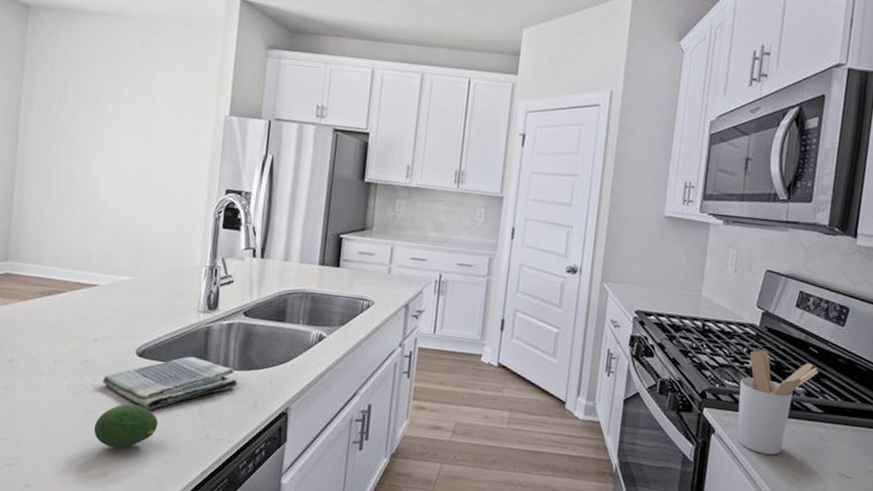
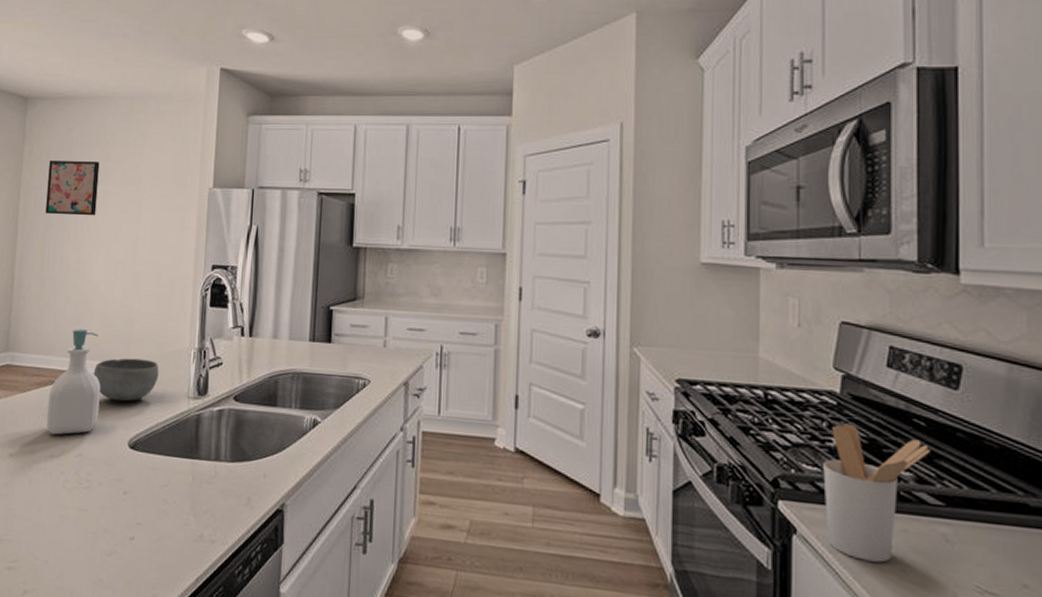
wall art: none [49,73,110,134] -> present [45,161,100,216]
soap bottle: none [49,242,108,342] -> present [46,329,101,435]
fruit: present [93,403,158,448] -> none [88,500,152,551]
bowl: none [101,272,170,313] -> present [93,358,159,402]
dish towel: present [103,356,238,410] -> none [97,447,231,508]

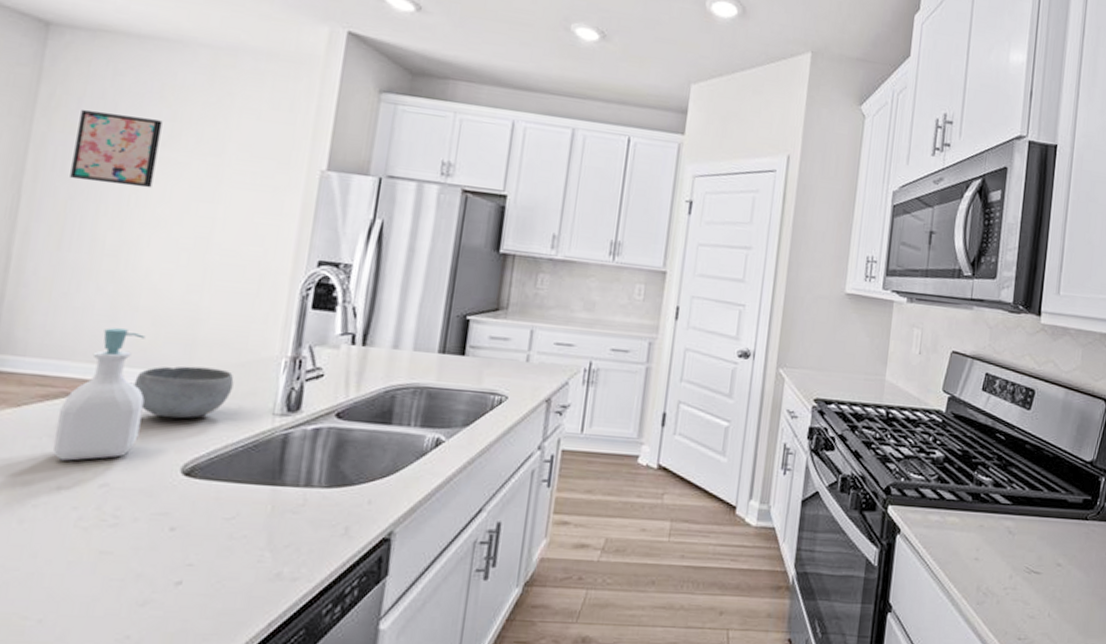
utensil holder: present [823,423,931,563] -> none [923,438,1006,554]

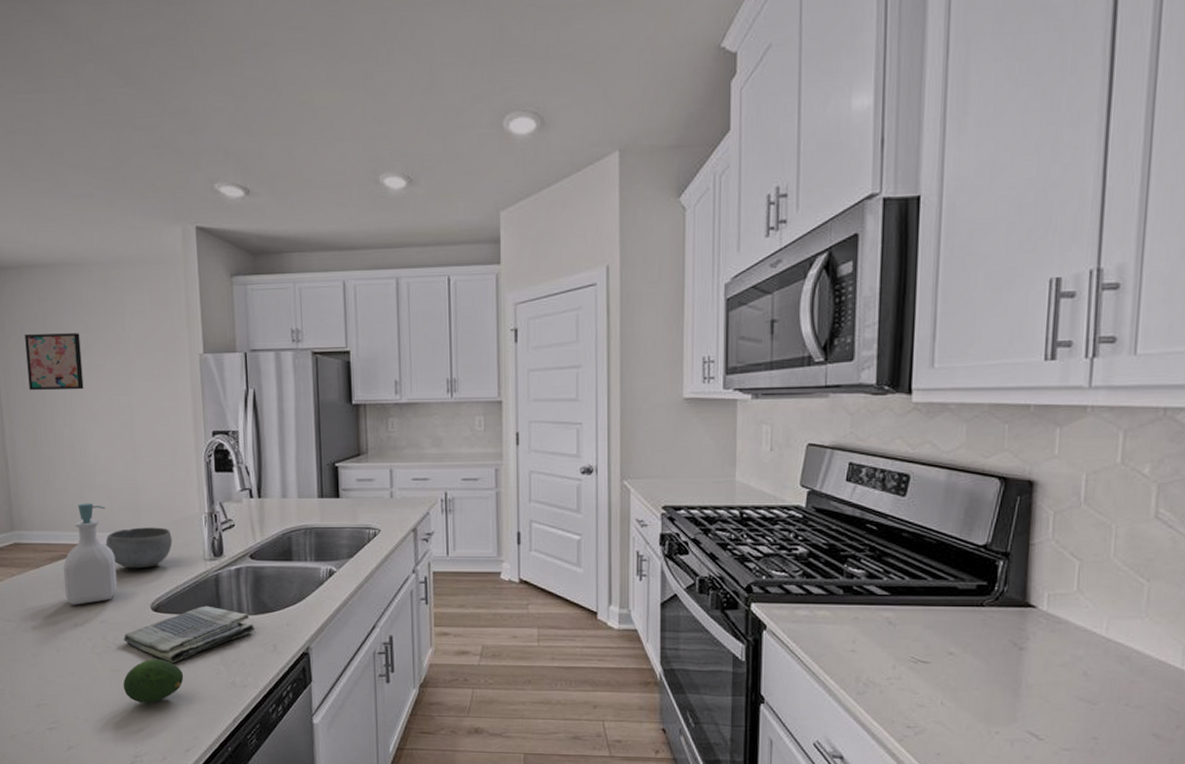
fruit: none [112,538,209,600] -> present [123,659,184,703]
dish towel: none [130,472,325,545] -> present [124,606,255,663]

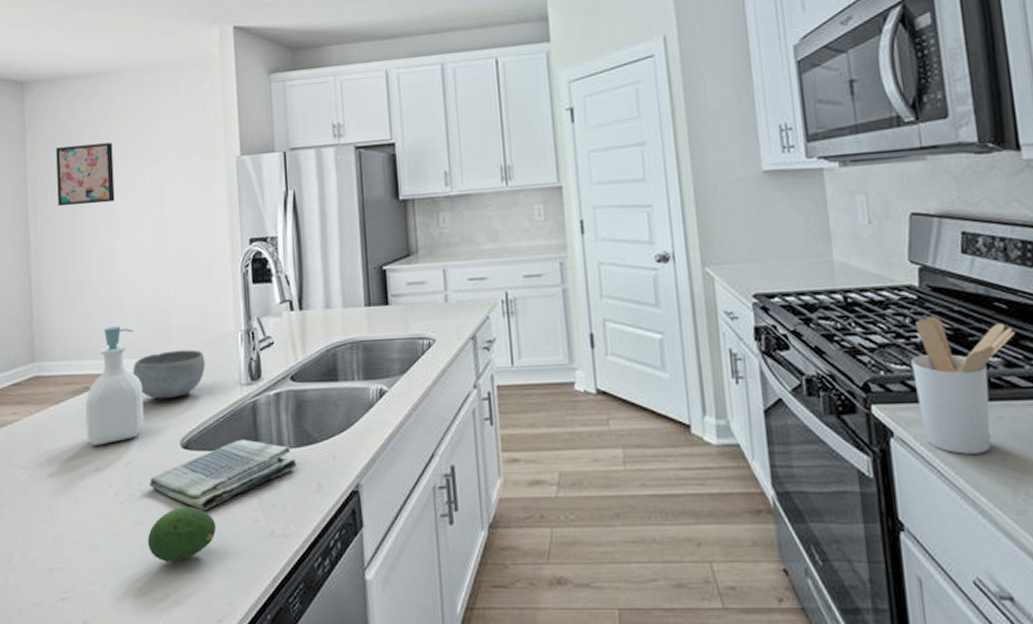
utensil holder: none [789,533,880,646] -> present [911,316,1015,454]

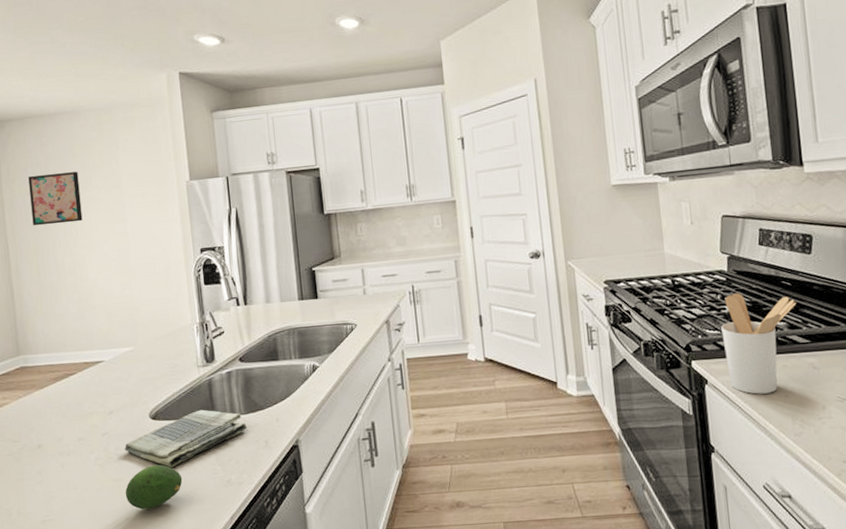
soap bottle: present [85,326,144,446] -> none [66,323,118,421]
bowl: present [133,349,206,399] -> none [105,340,168,381]

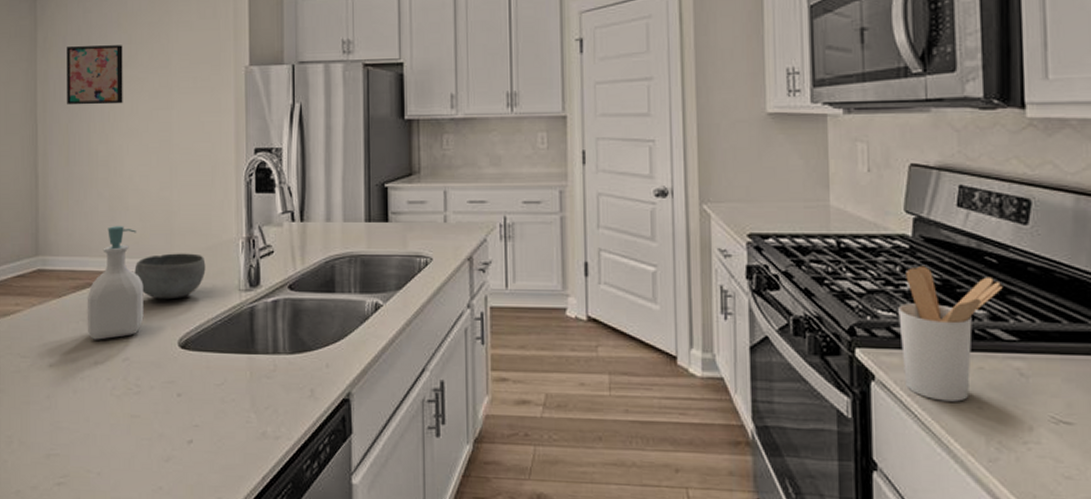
soap bottle: none [66,323,118,421] -> present [87,226,144,340]
bowl: none [105,340,168,381] -> present [134,253,206,300]
dish towel: present [125,409,248,468] -> none [147,342,291,409]
fruit: present [125,464,183,510] -> none [142,403,210,456]

